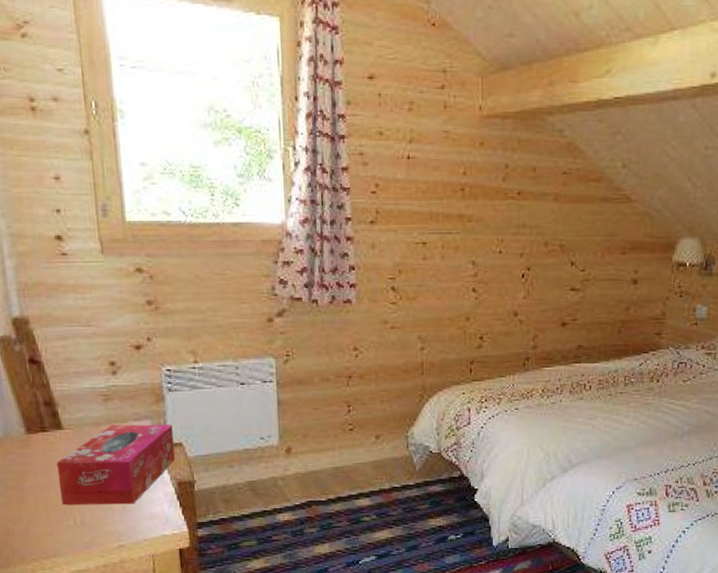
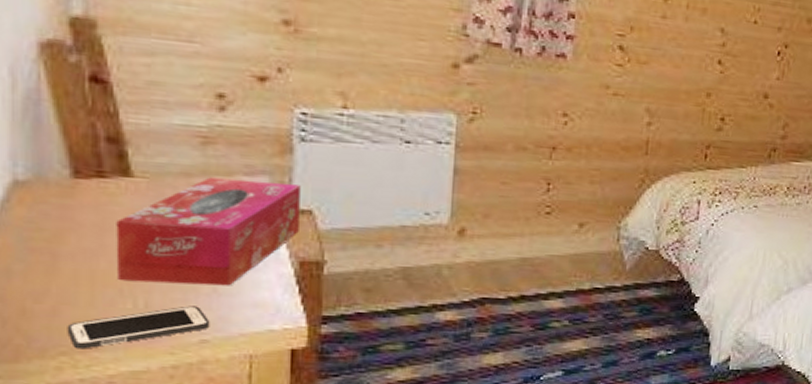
cell phone: none [35,520,124,556] -> present [67,306,210,350]

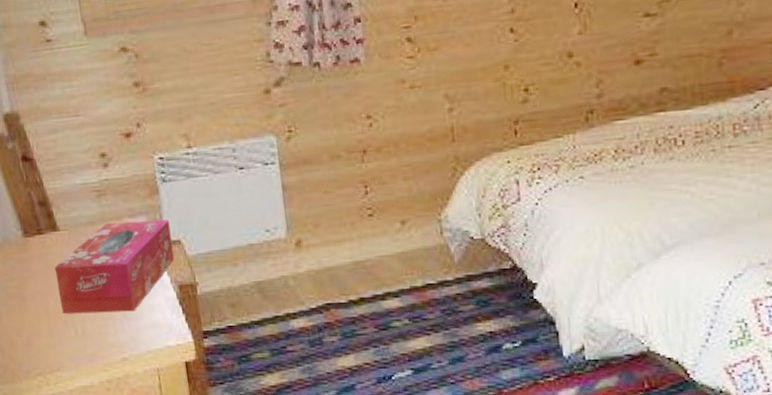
cell phone: present [67,306,210,350] -> none [38,330,127,370]

